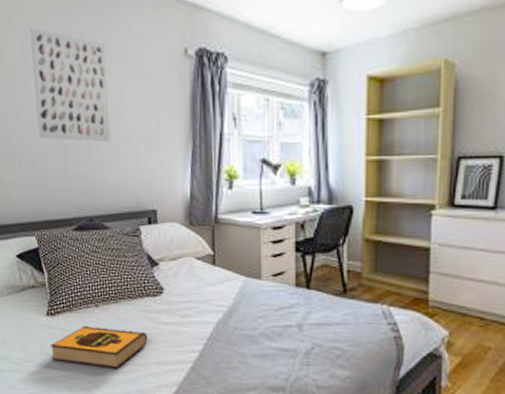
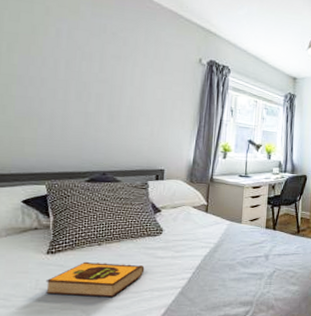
wall art: present [30,28,111,142] -> none [62,20,135,116]

